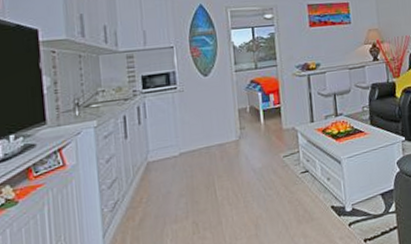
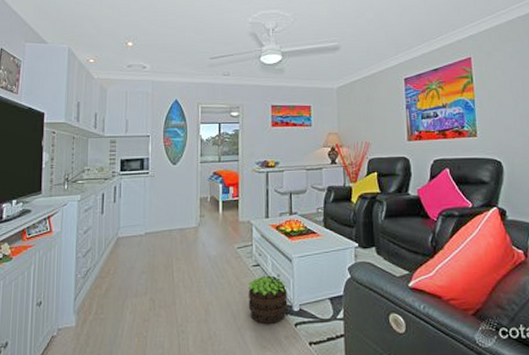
potted plant: none [298,180,340,230] -> present [248,275,288,325]

